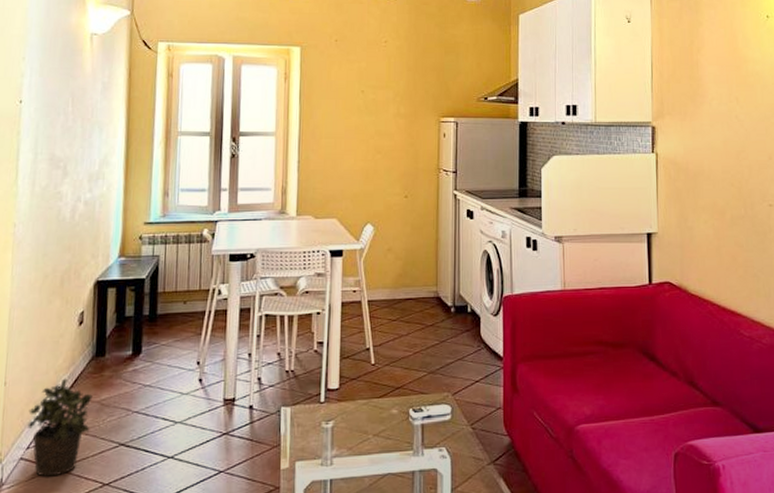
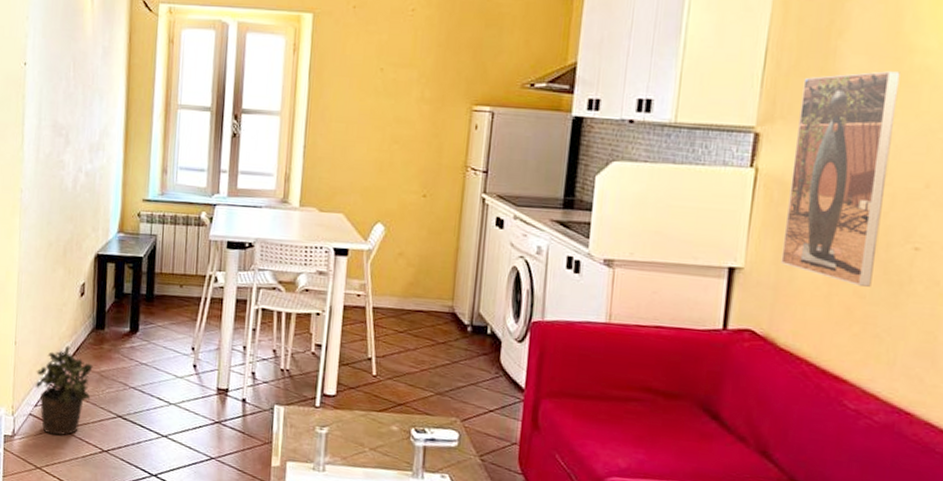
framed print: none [680,76,746,238] -> present [781,71,900,287]

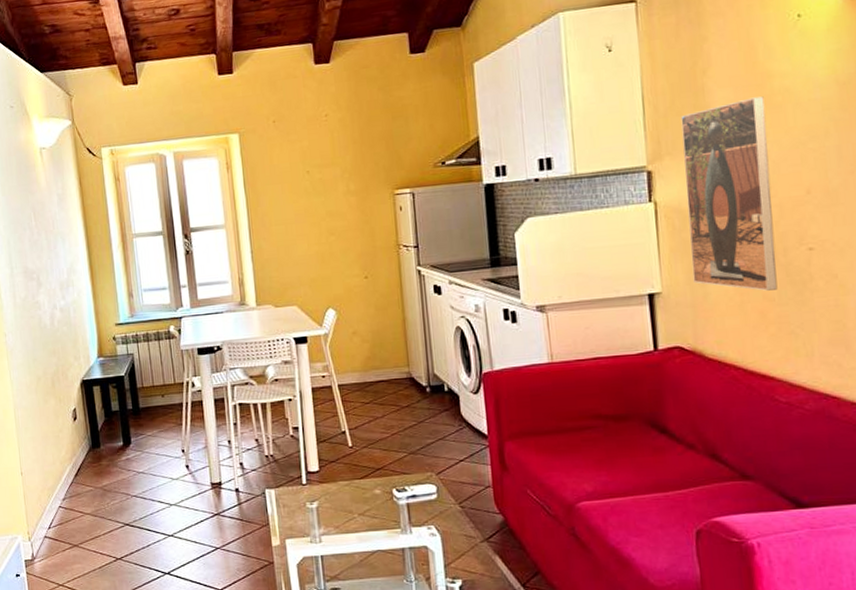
potted plant: present [35,345,93,436] -> none [44,468,97,552]

